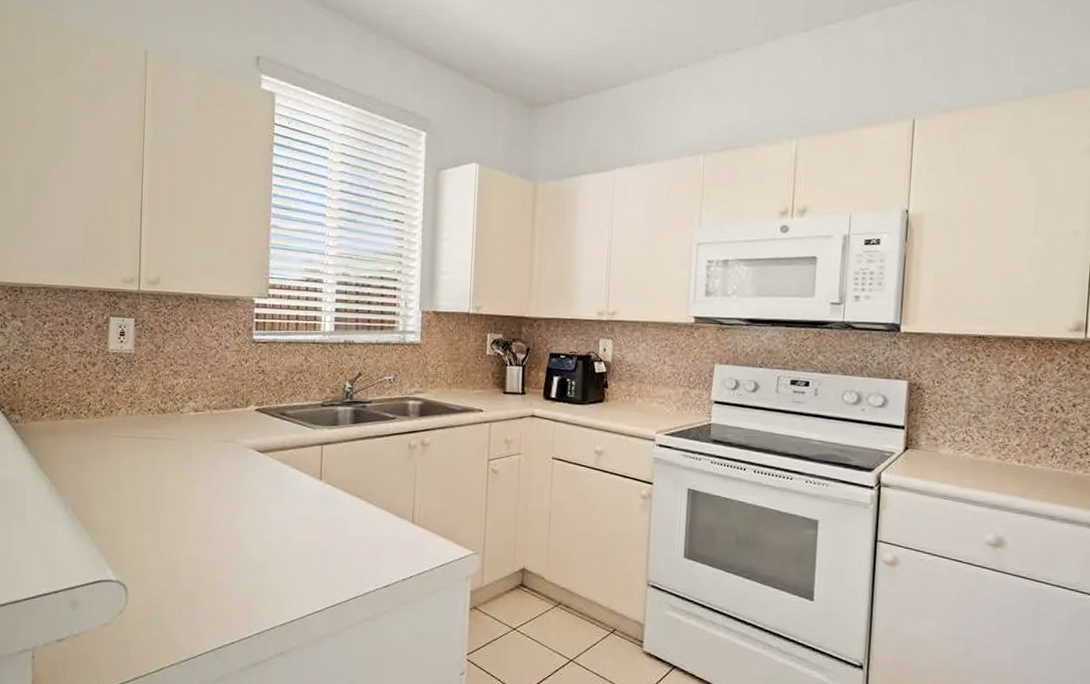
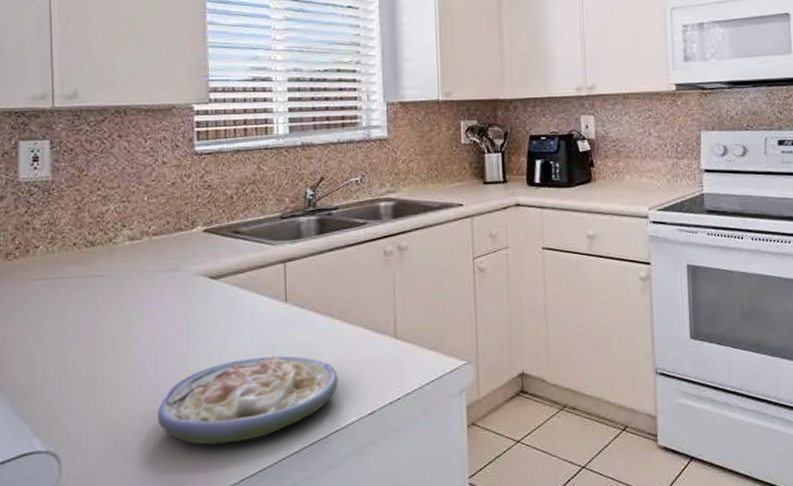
soup: none [206,525,360,595] -> present [157,355,338,445]

